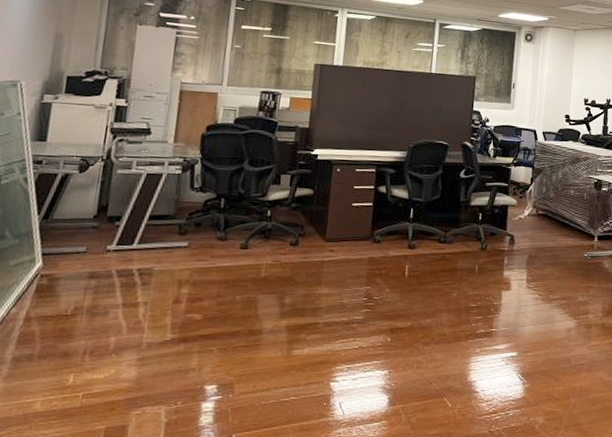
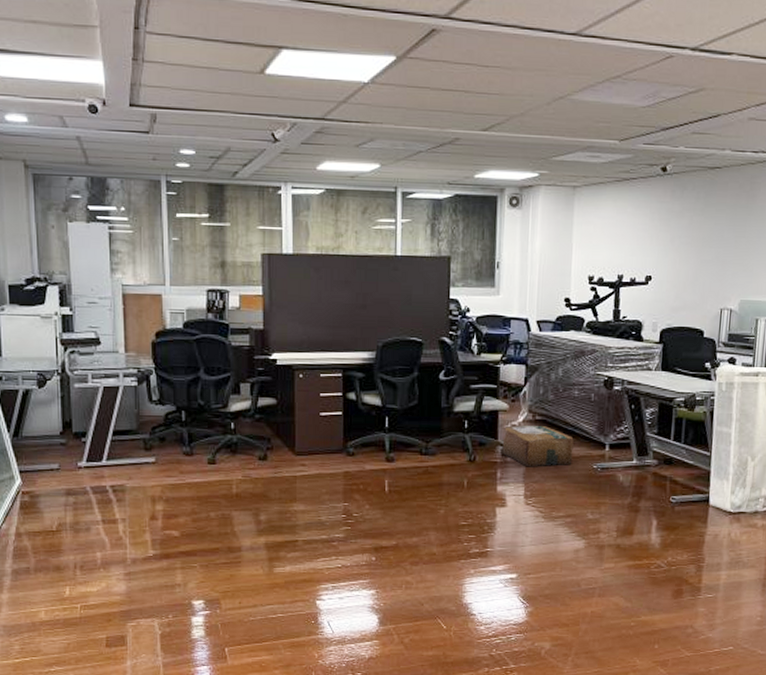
cardboard box: none [509,219,569,255] -> present [502,426,574,467]

